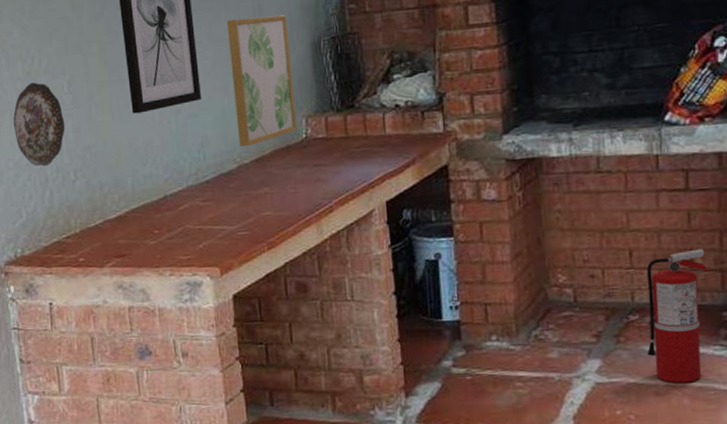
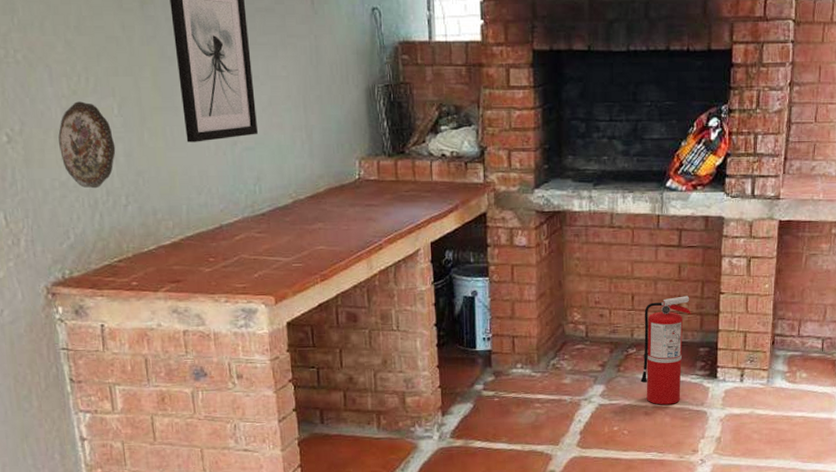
wall art: present [227,15,298,147] -> none [284,58,351,183]

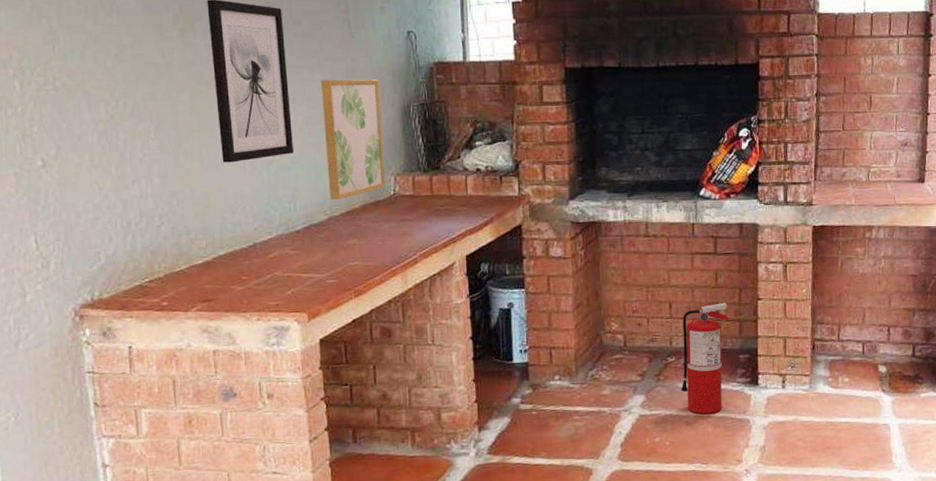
decorative plate: present [58,101,116,189] -> none [94,125,151,210]
wall art: none [284,58,351,183] -> present [321,79,386,200]

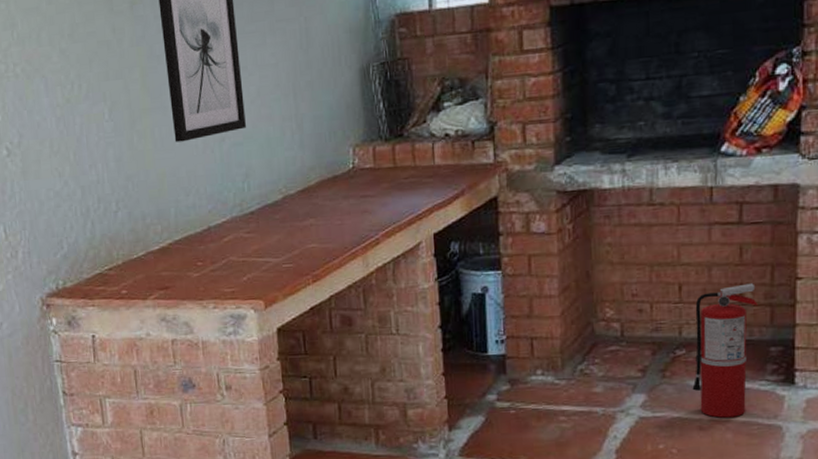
wall art: present [321,79,386,200] -> none [273,39,345,178]

